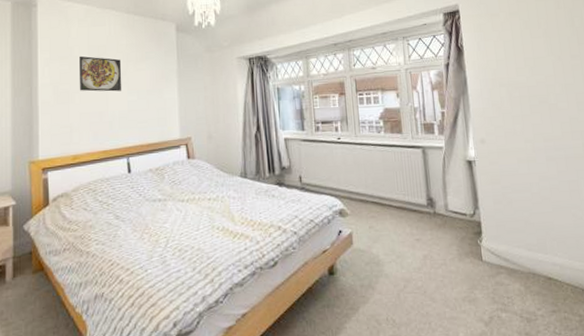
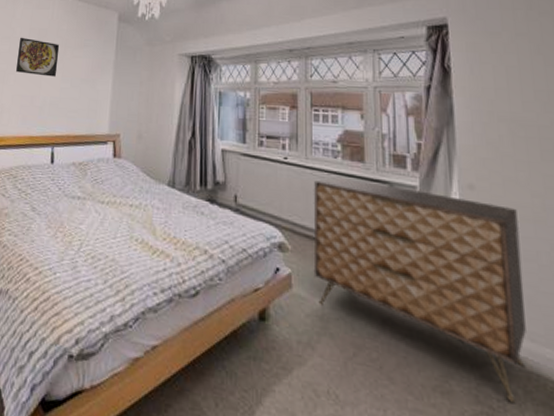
dresser: none [364,147,525,297] -> present [313,176,526,403]

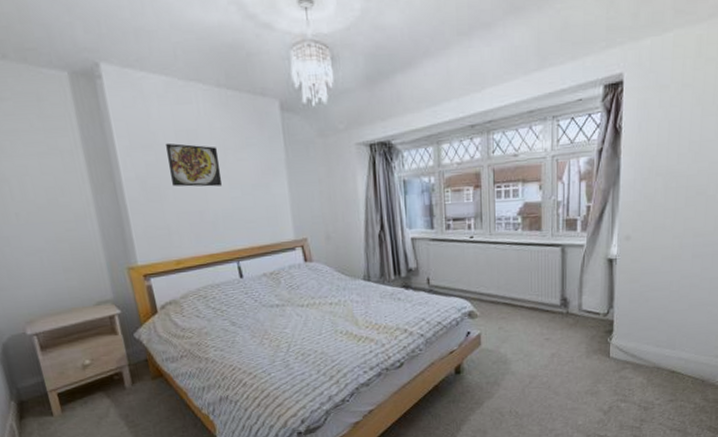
dresser: present [313,176,526,403] -> none [498,246,660,389]

